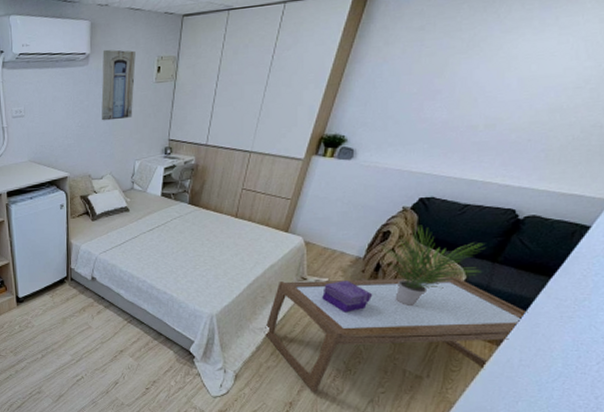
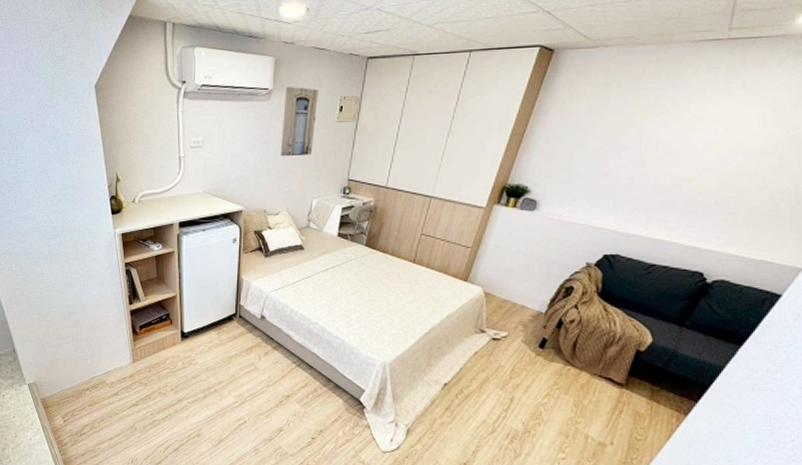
coffee table: present [264,276,529,392] -> none [439,333,718,454]
decorative box: present [322,280,373,313] -> none [501,335,555,370]
potted plant: present [380,225,486,305] -> none [562,282,672,367]

